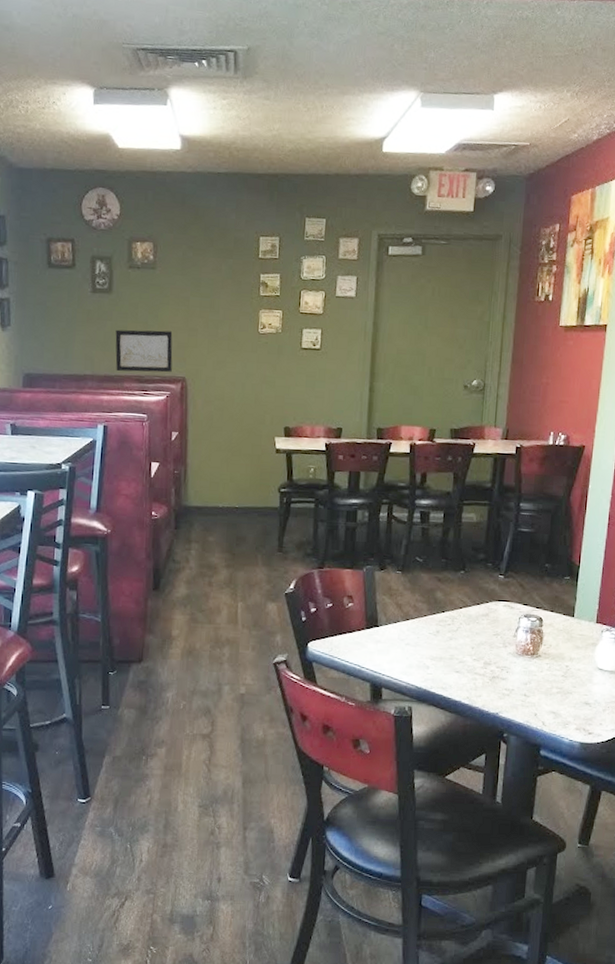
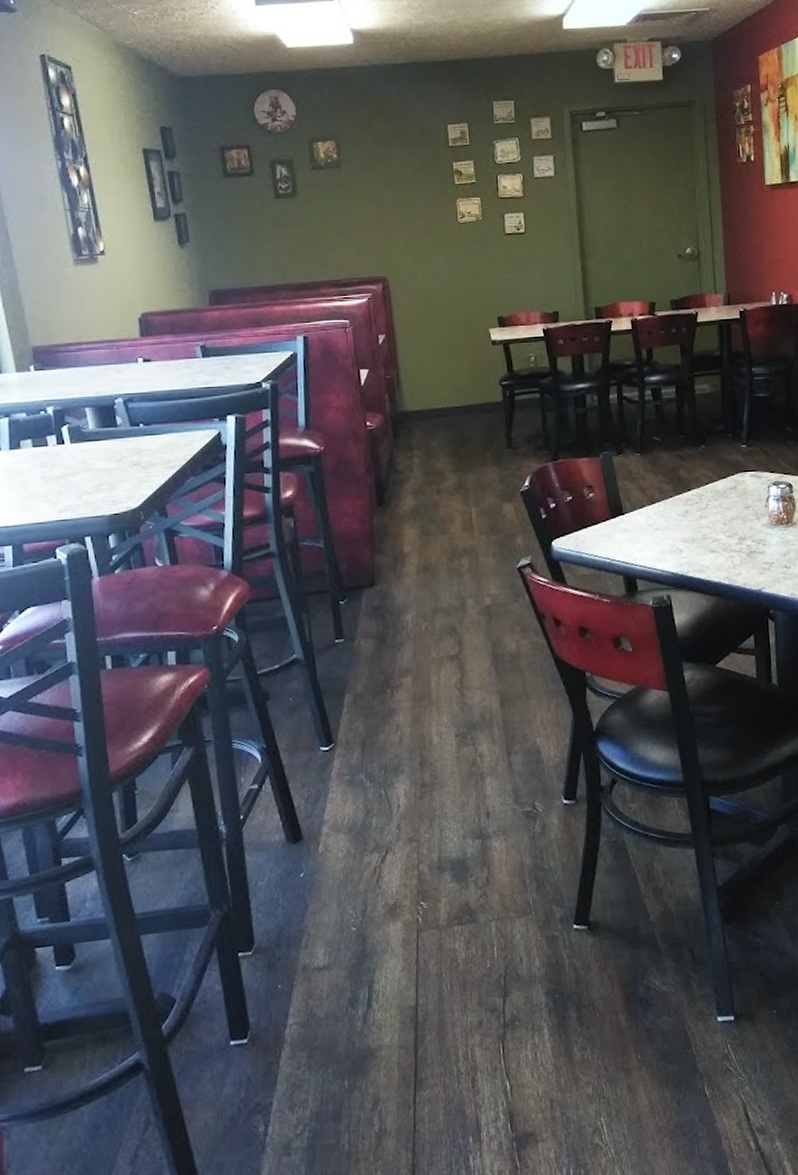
wall art: present [115,329,173,373] -> none [305,230,371,277]

